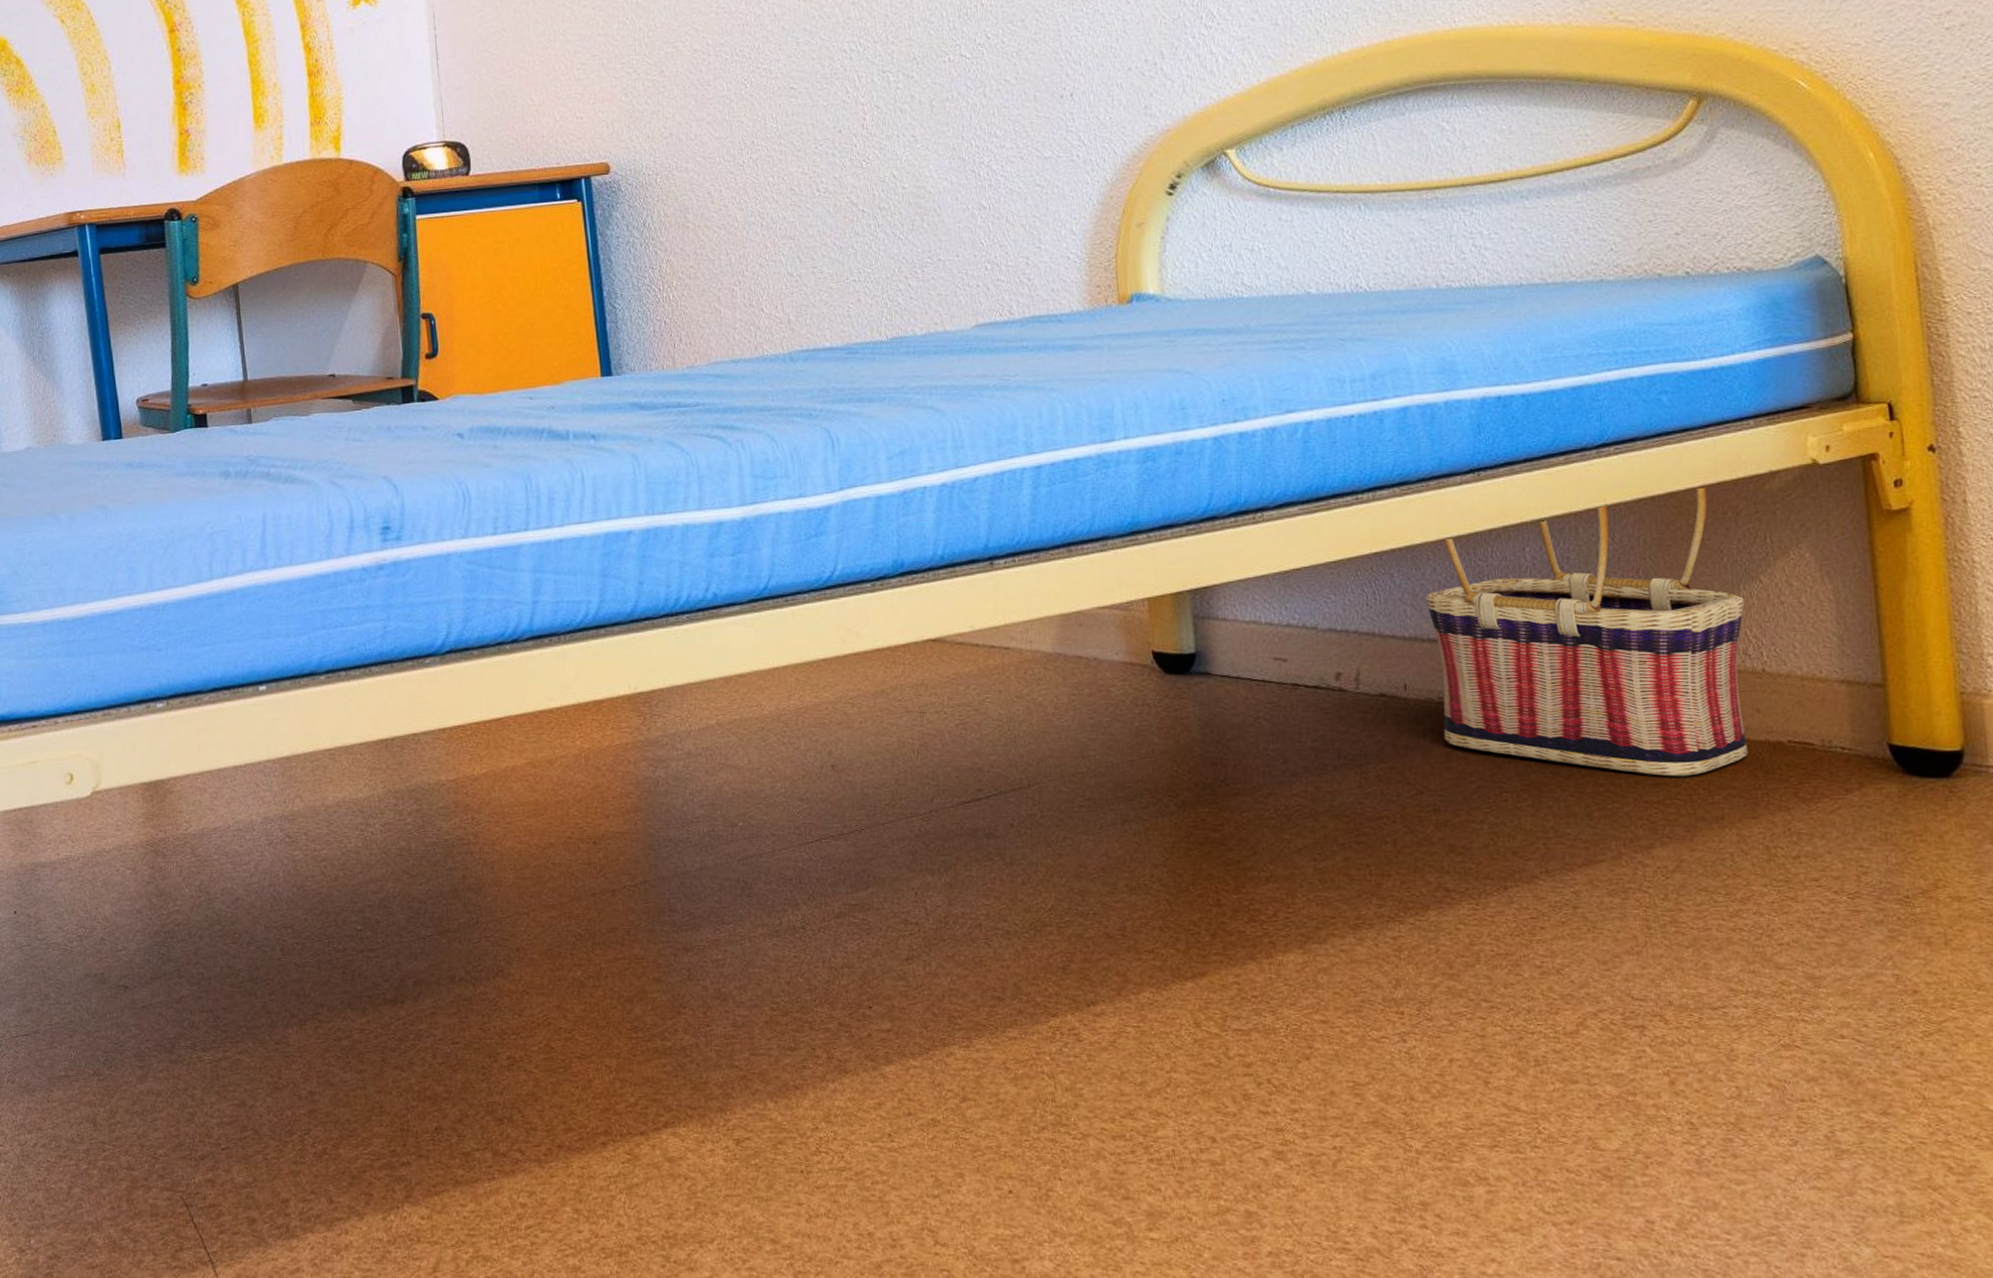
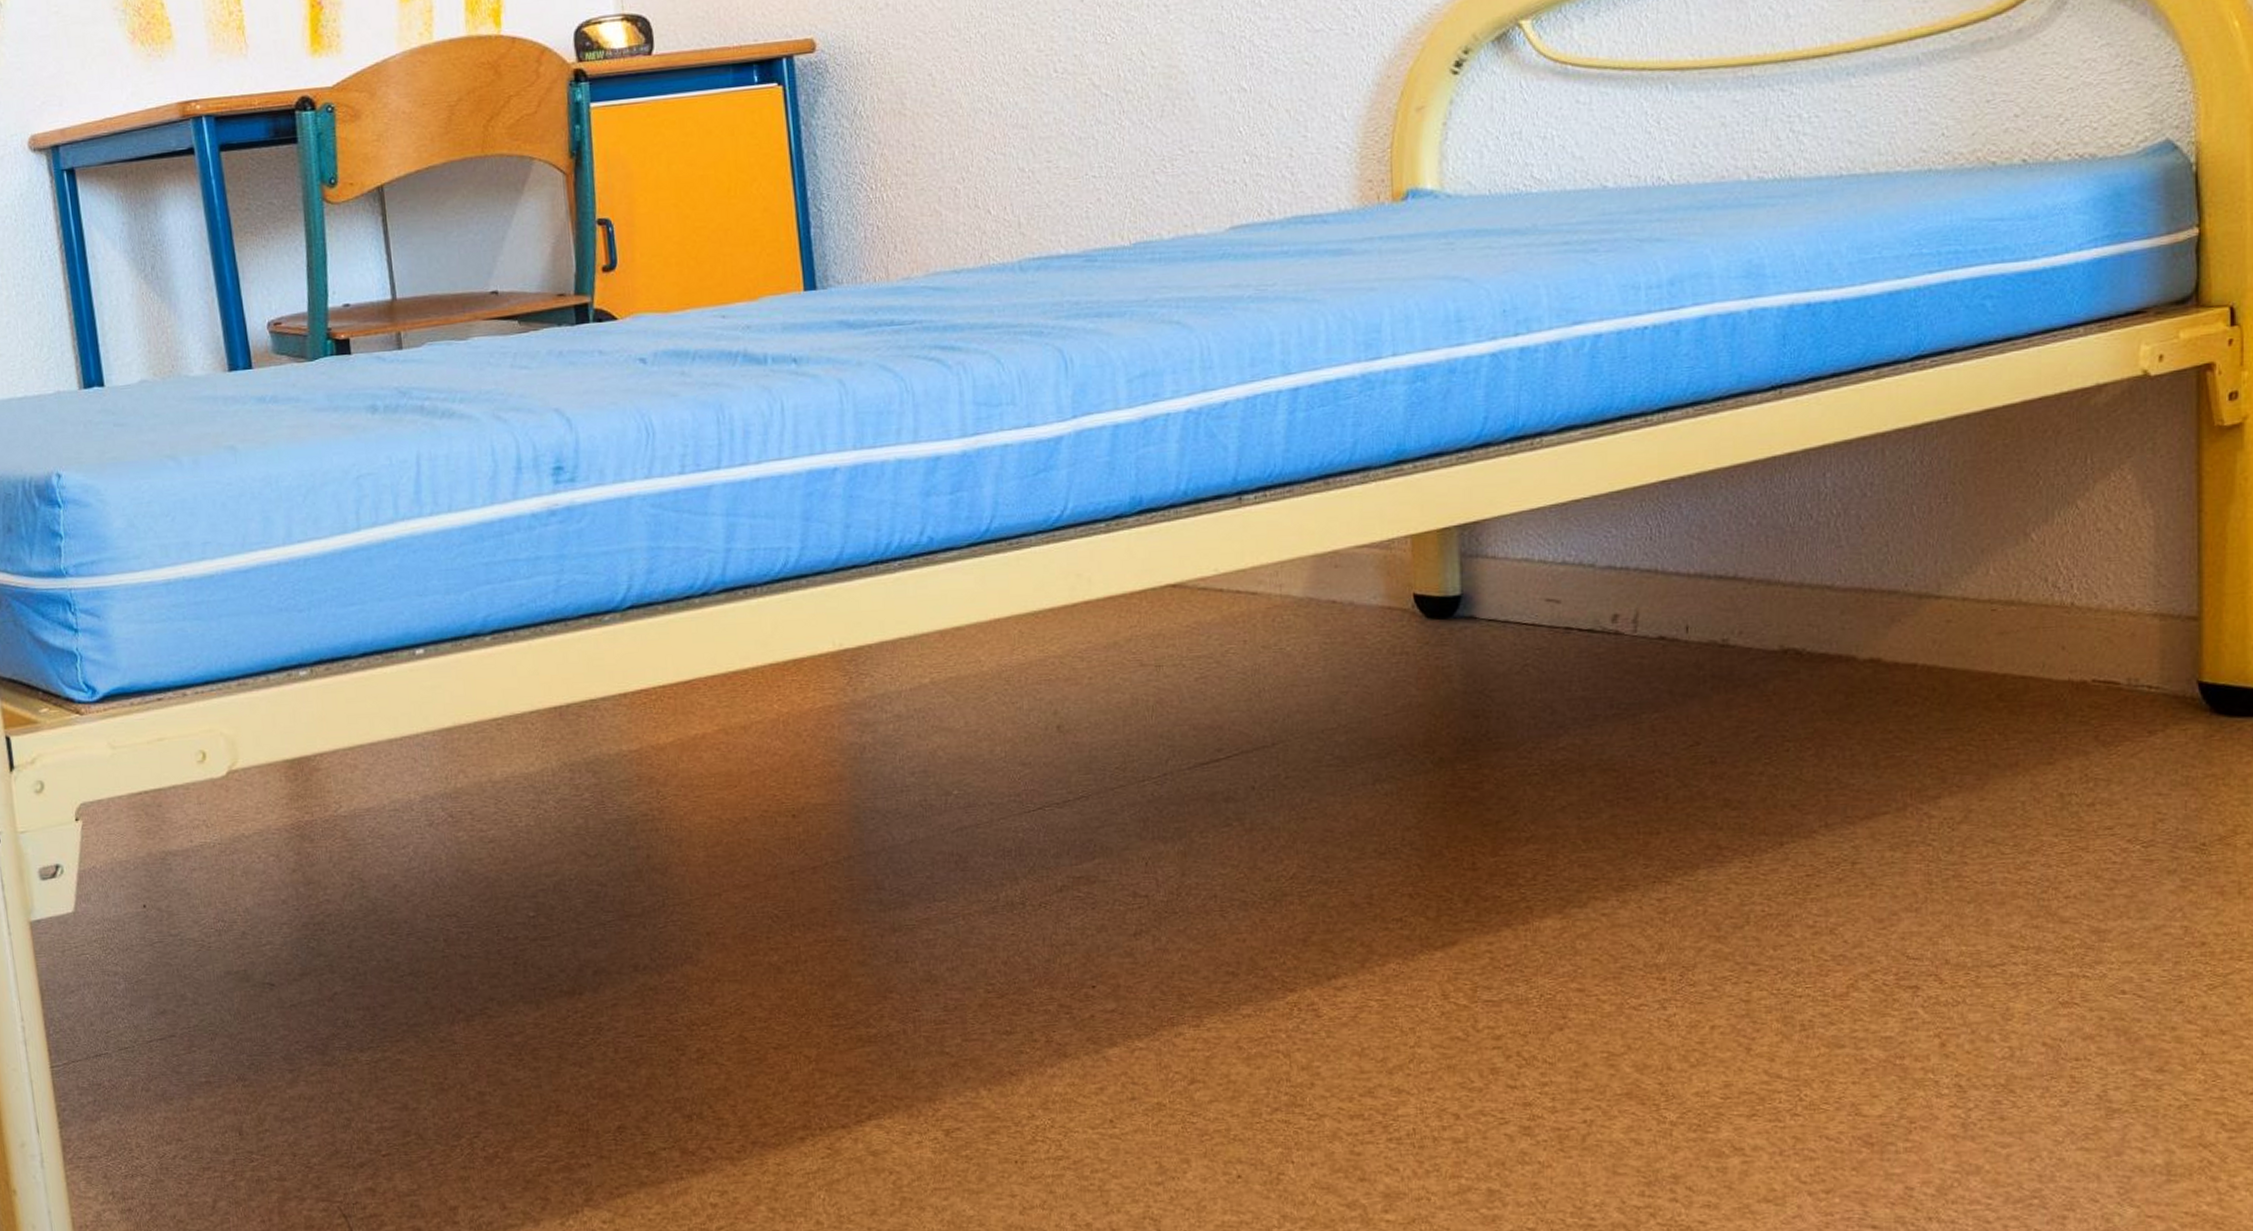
basket: present [1425,485,1748,777] -> none [1714,401,2058,721]

